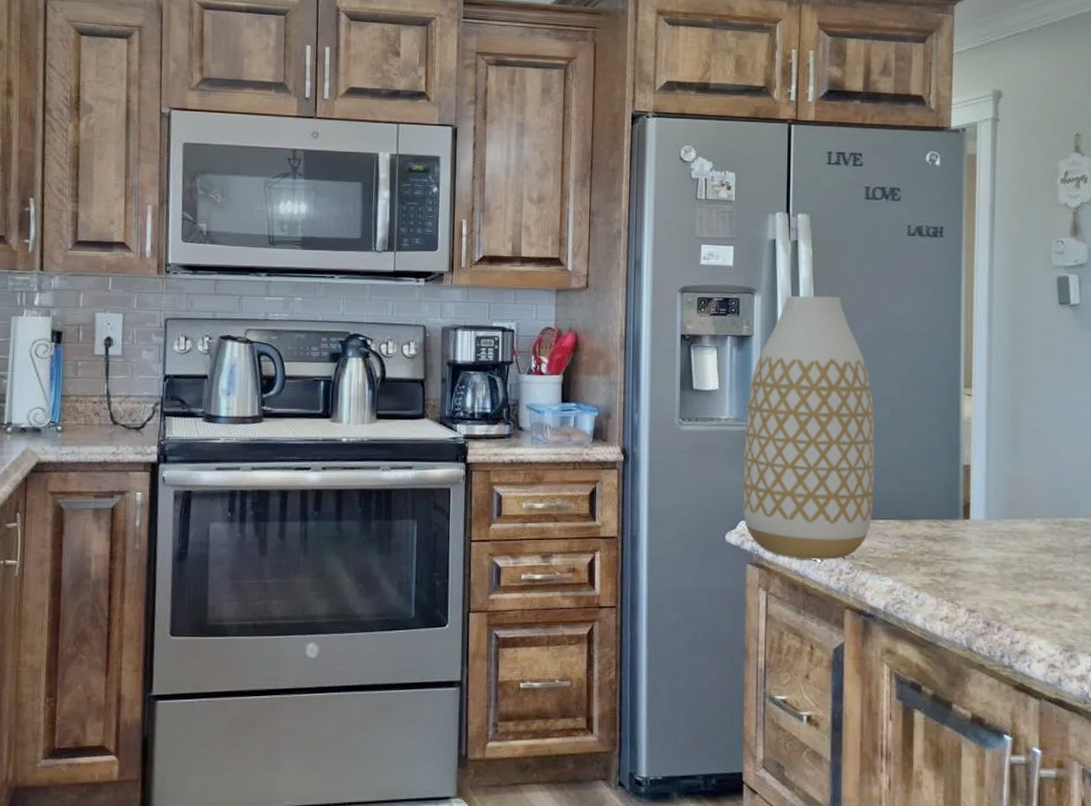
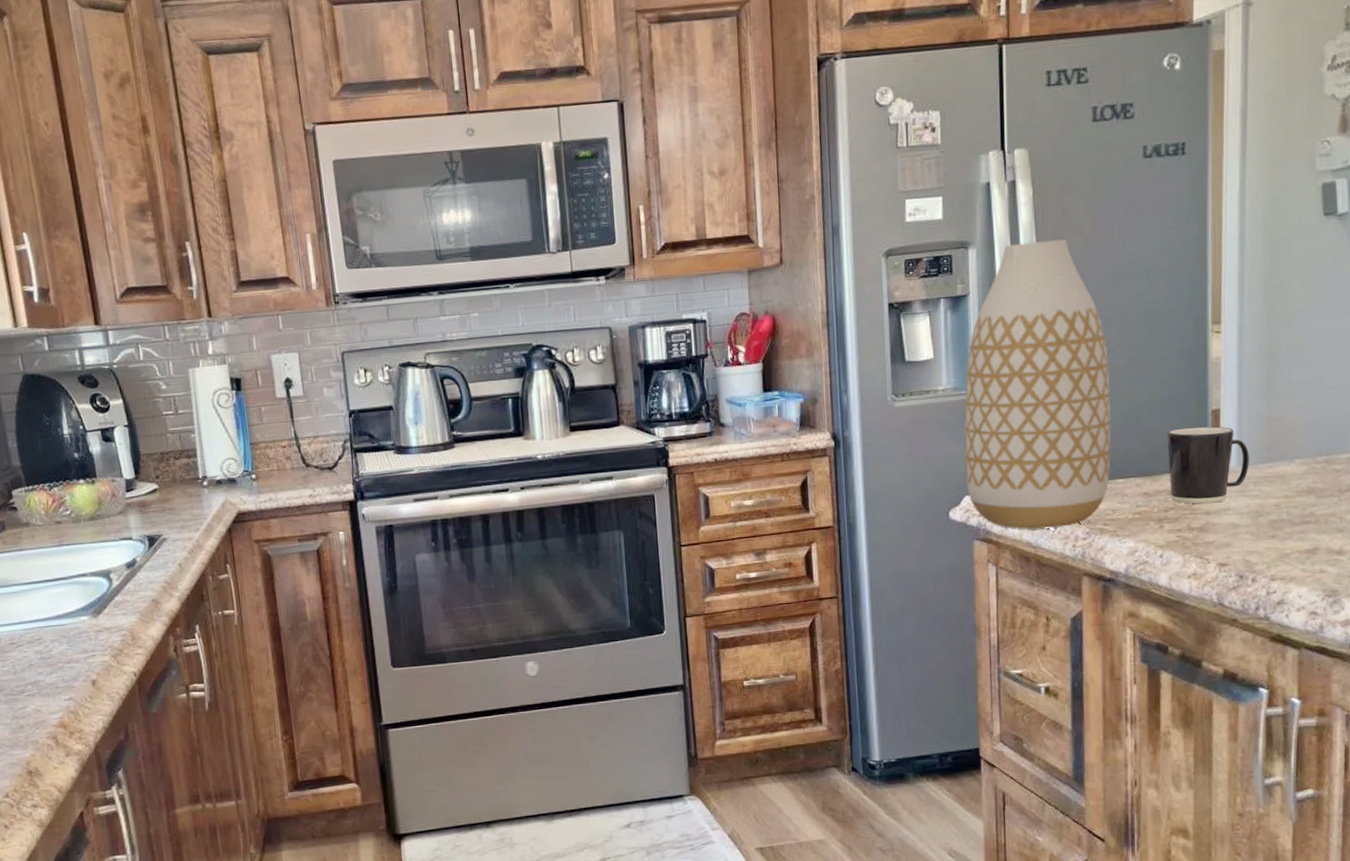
mug: none [923,478,996,552] -> present [1166,426,1249,504]

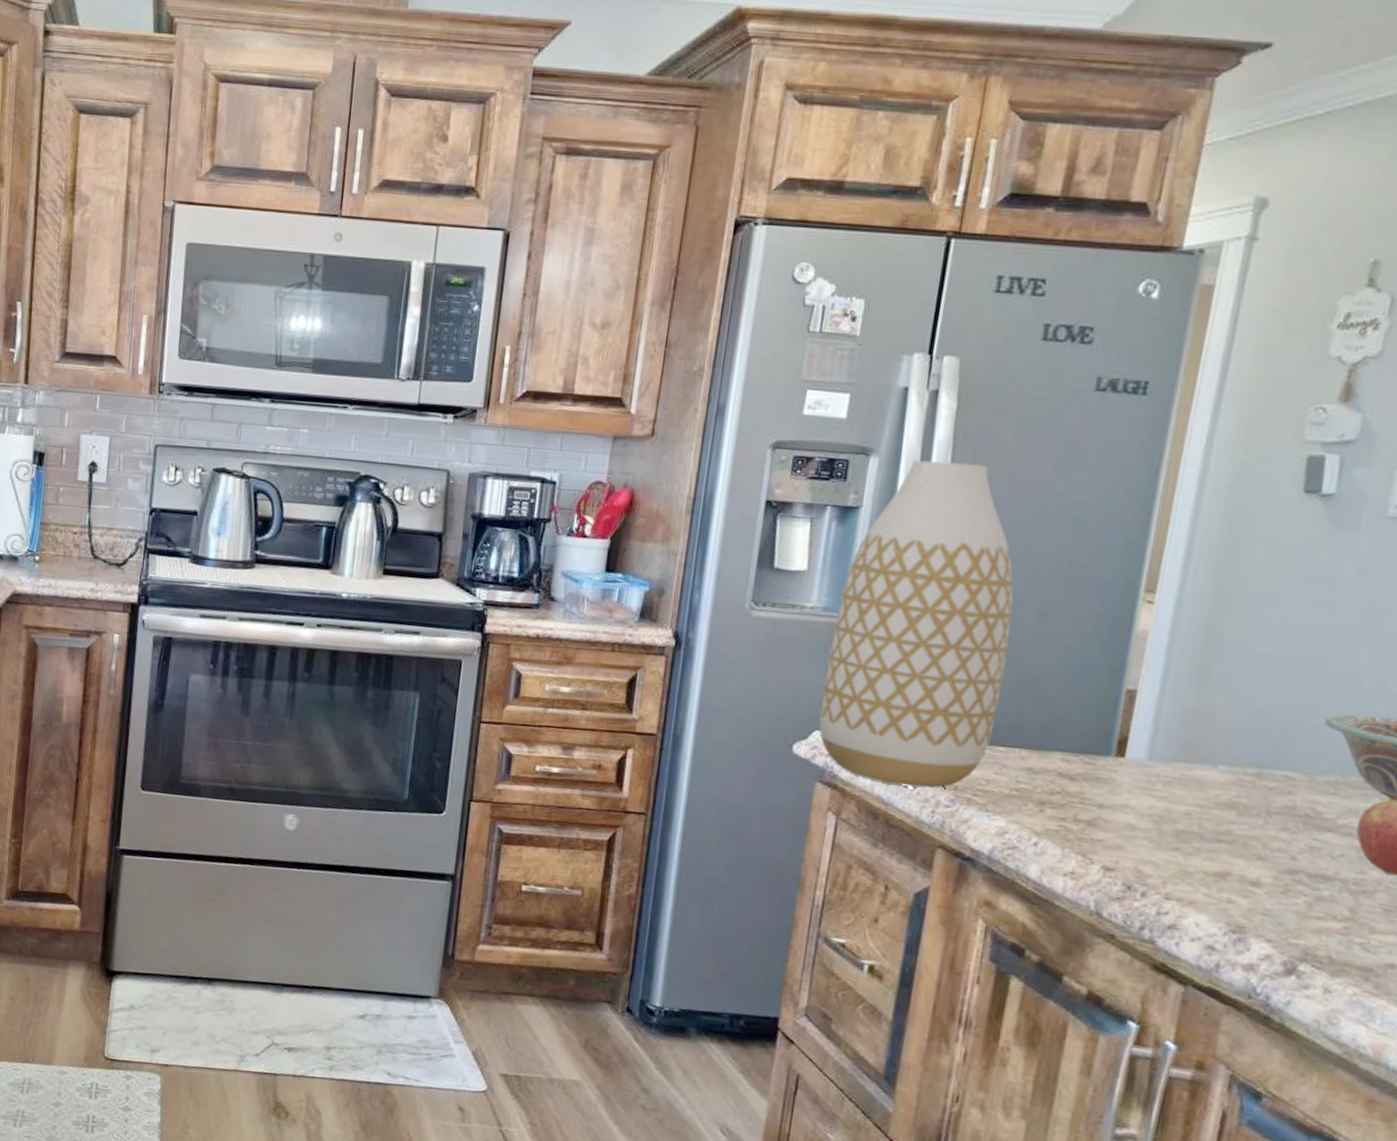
mug: present [1166,426,1249,504] -> none [1059,702,1164,797]

